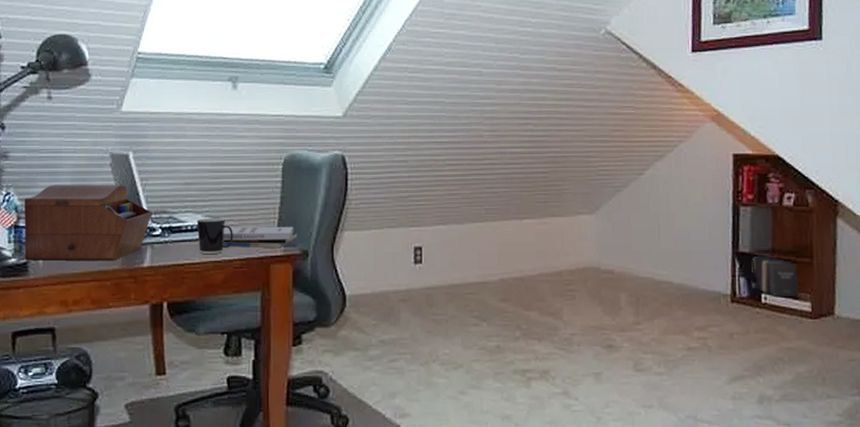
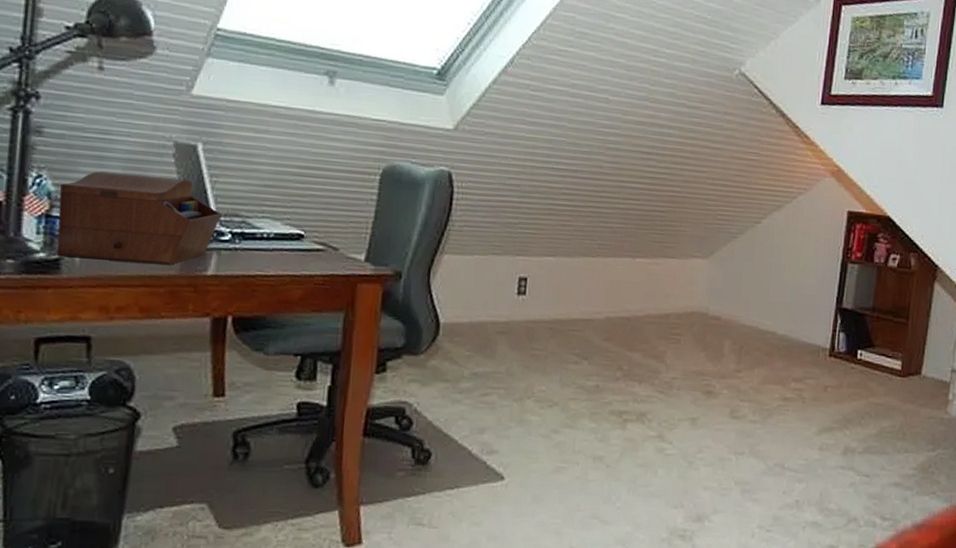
mug: present [196,218,233,255] -> none [274,226,317,268]
books: present [223,226,297,249] -> none [304,238,391,267]
books: present [751,256,800,298] -> none [849,313,894,356]

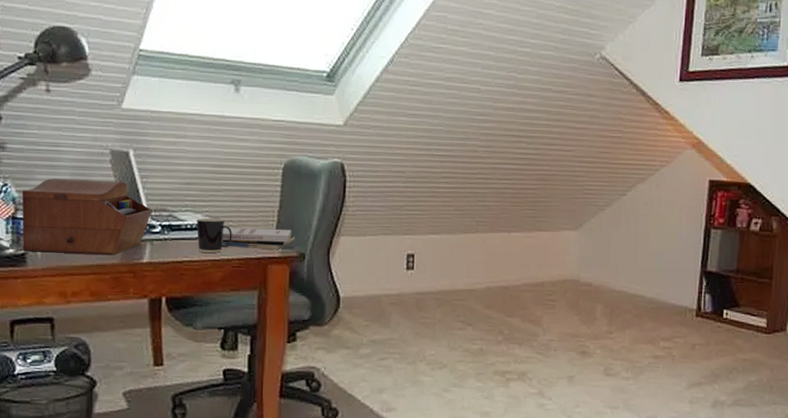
mug: none [274,226,317,268] -> present [196,218,232,254]
books: none [304,238,391,267] -> present [222,227,295,250]

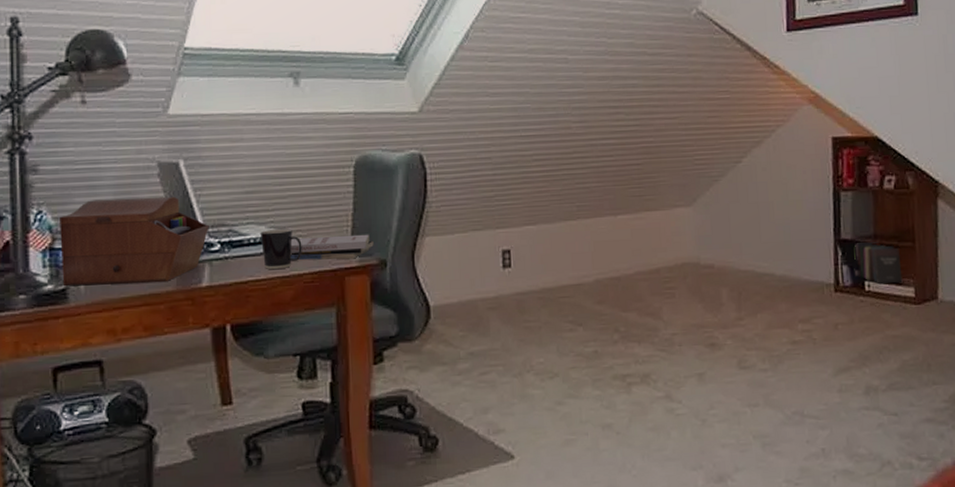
books: none [715,276,758,314] -> present [854,242,903,284]

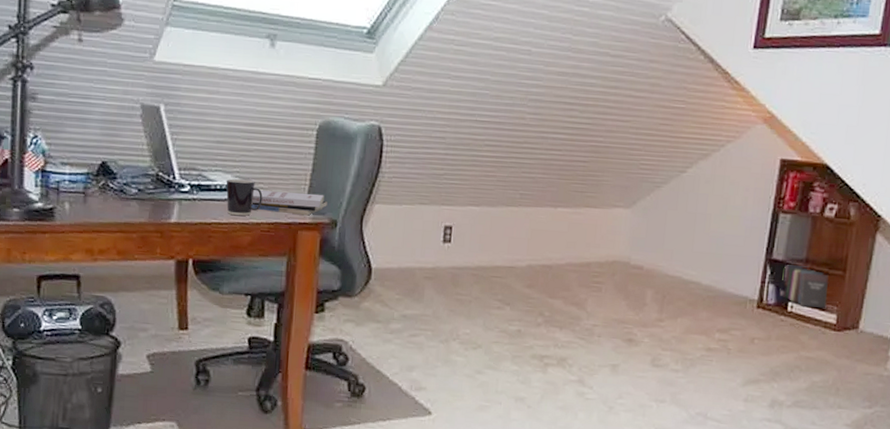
sewing box: present [58,196,209,287] -> none [51,131,182,213]

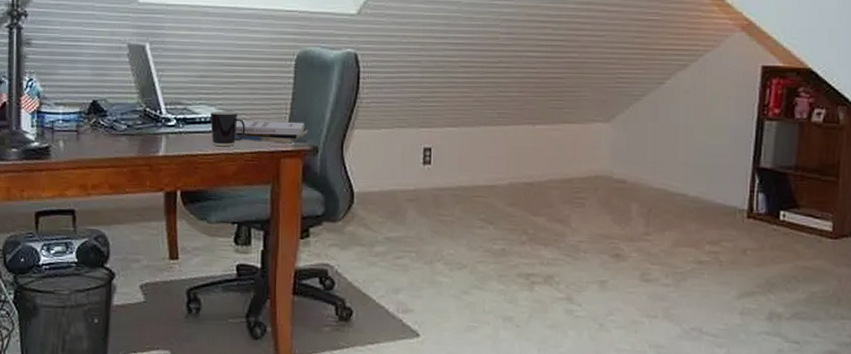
books: present [779,265,829,309] -> none [770,173,822,217]

